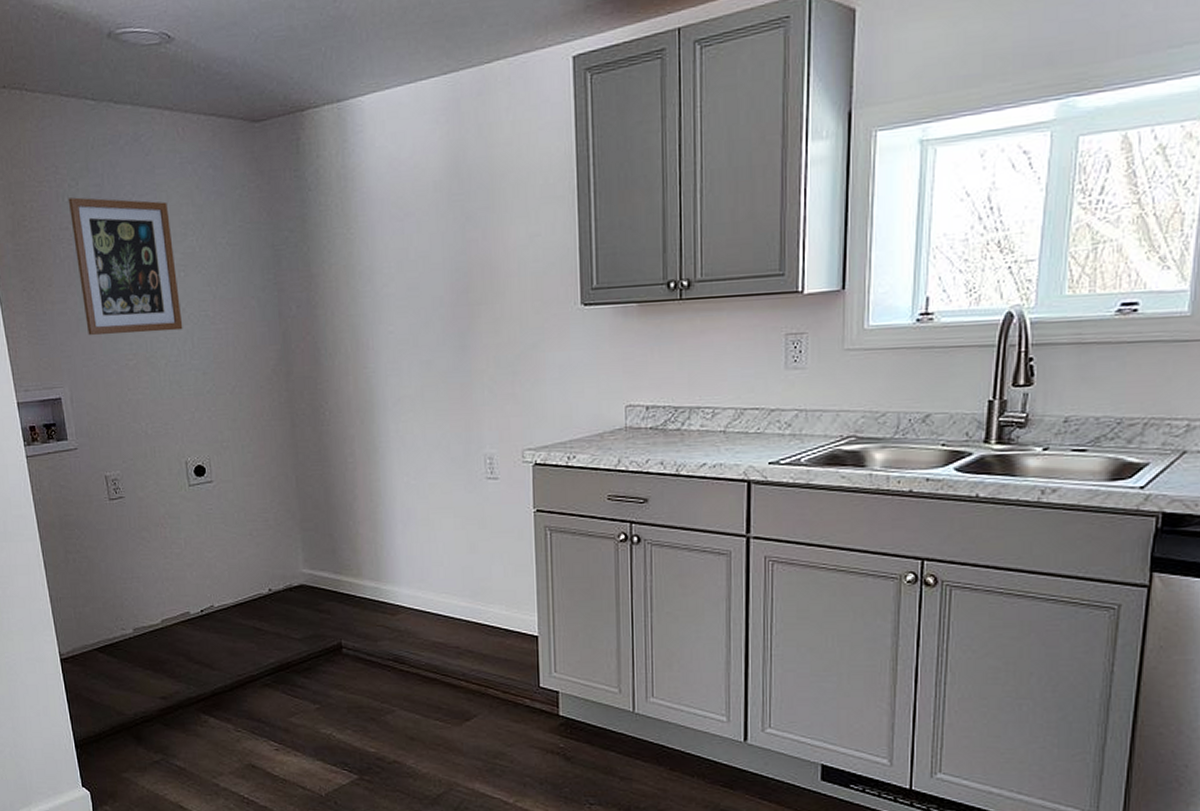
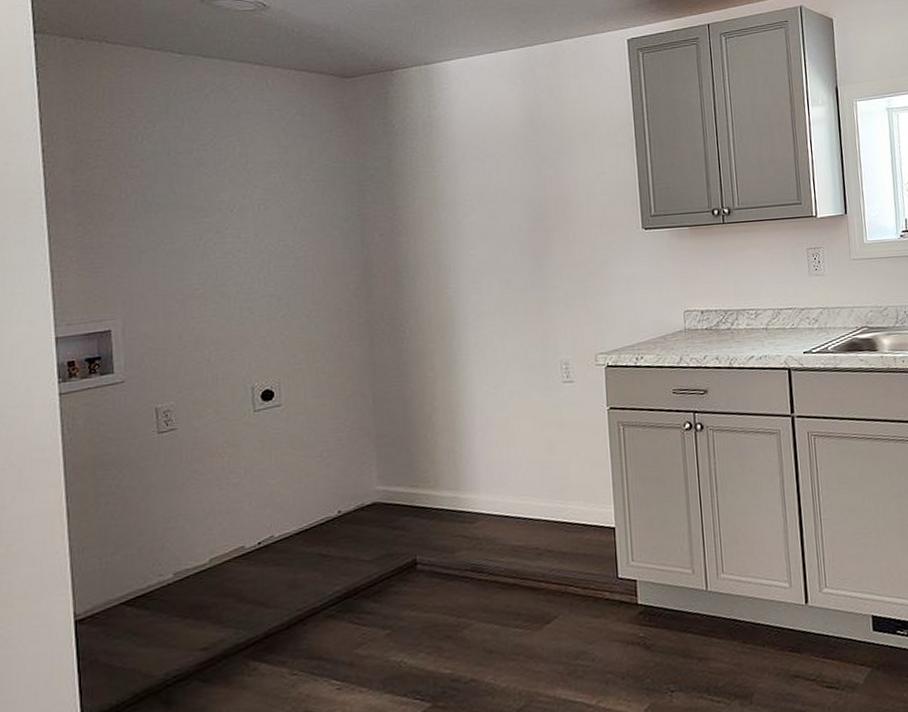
wall art: present [68,197,183,335] -> none [141,138,259,266]

